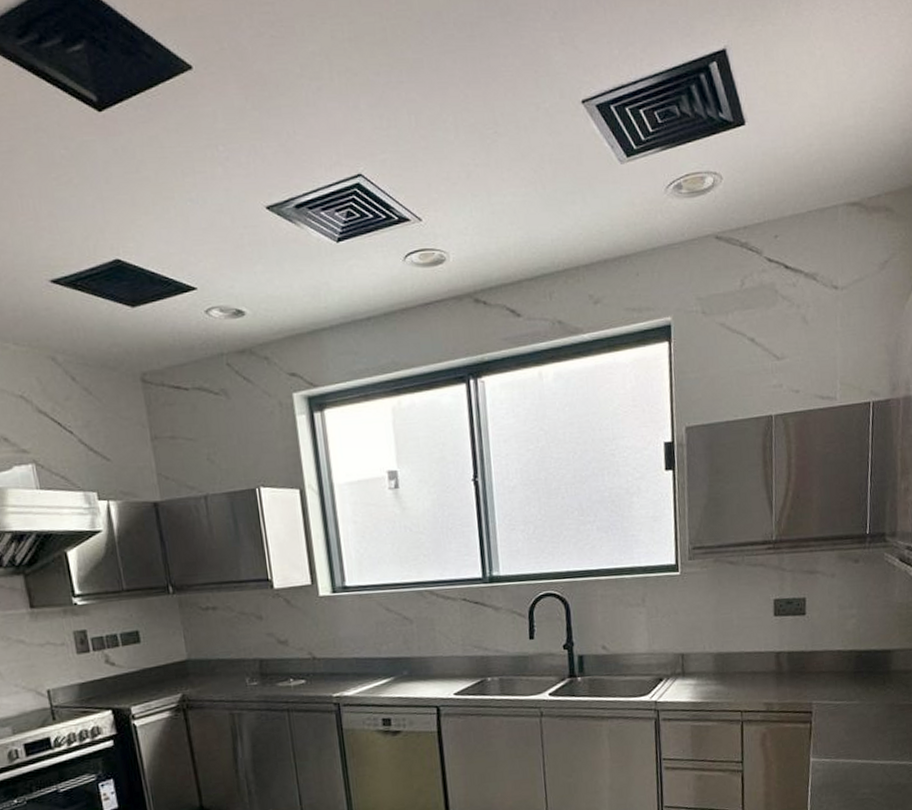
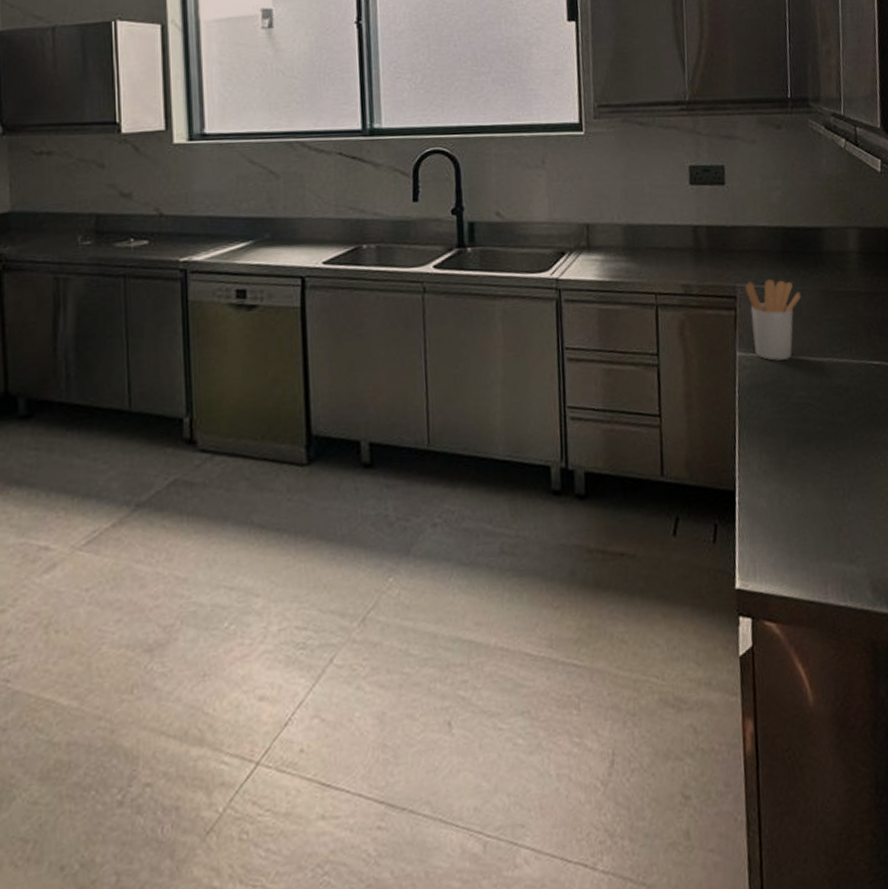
utensil holder: none [820,696,870,765] -> present [745,279,802,361]

